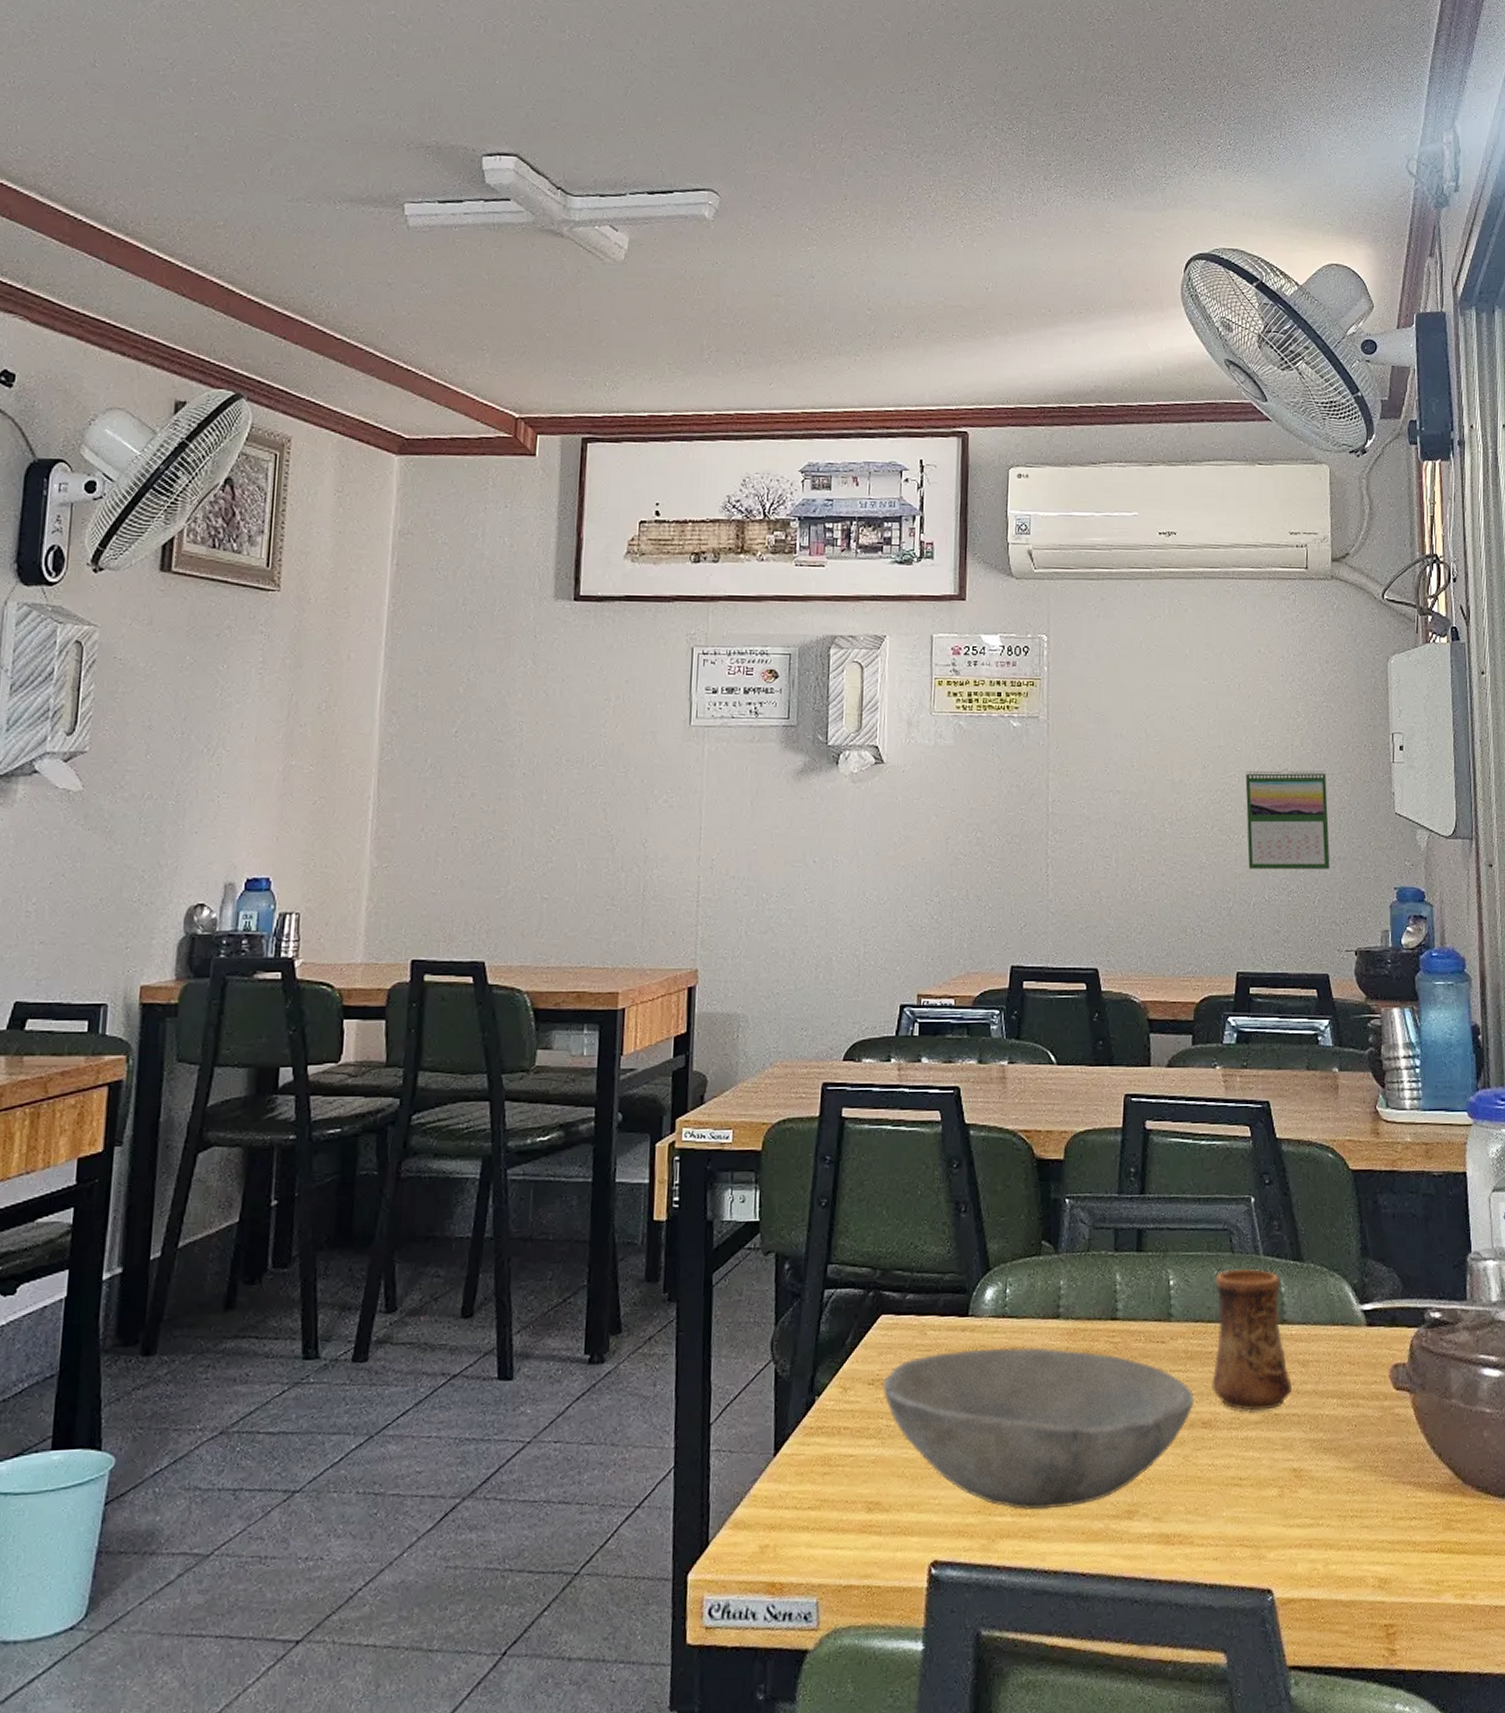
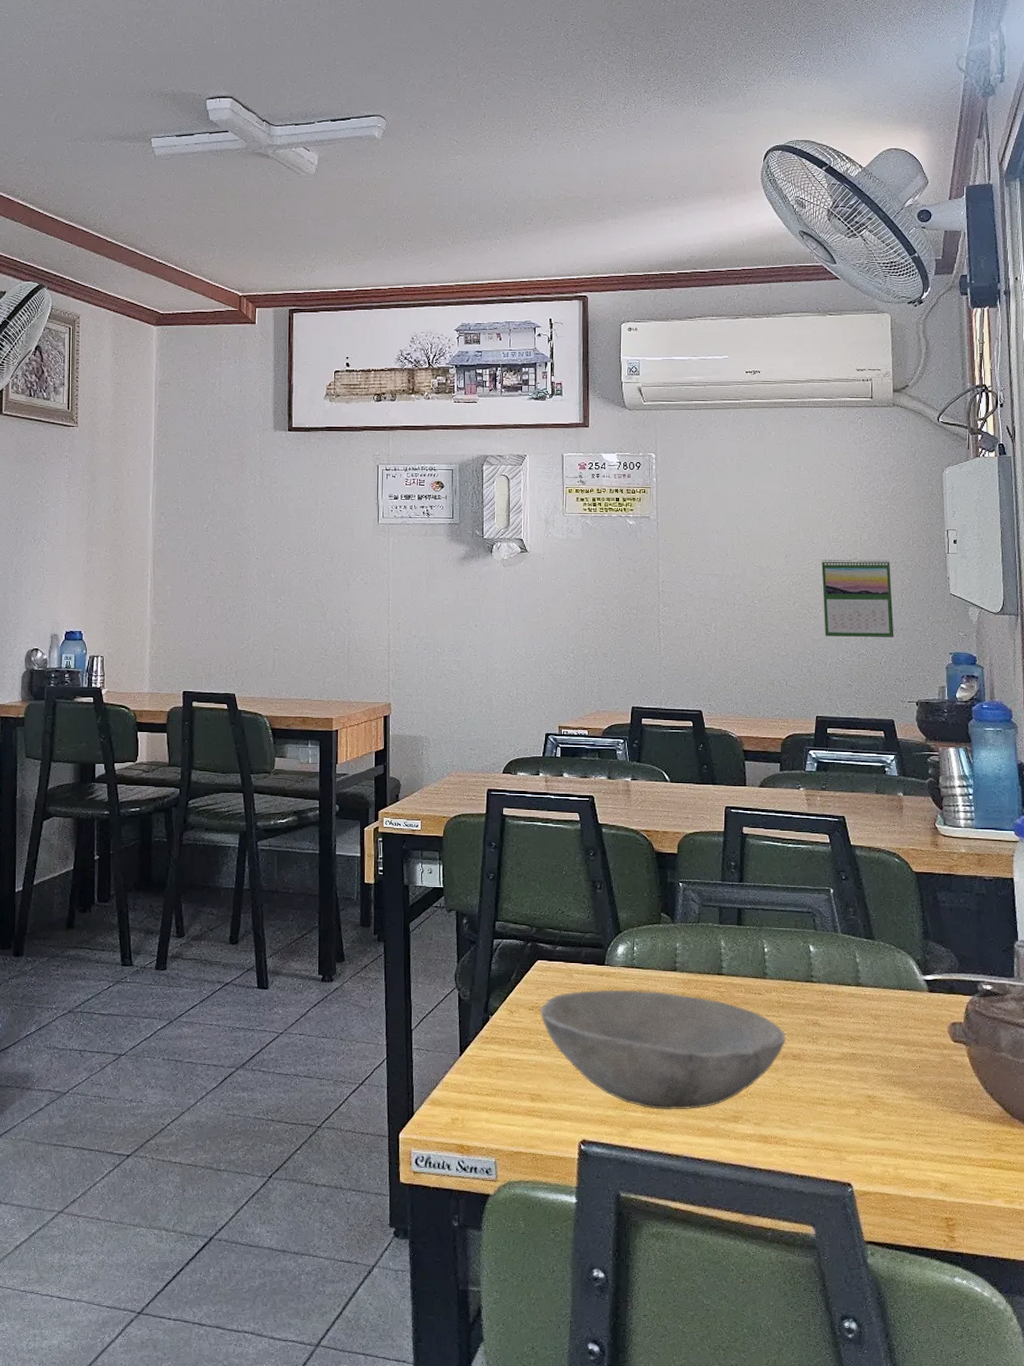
cup: present [1211,1269,1292,1411] -> none [800,942,866,1050]

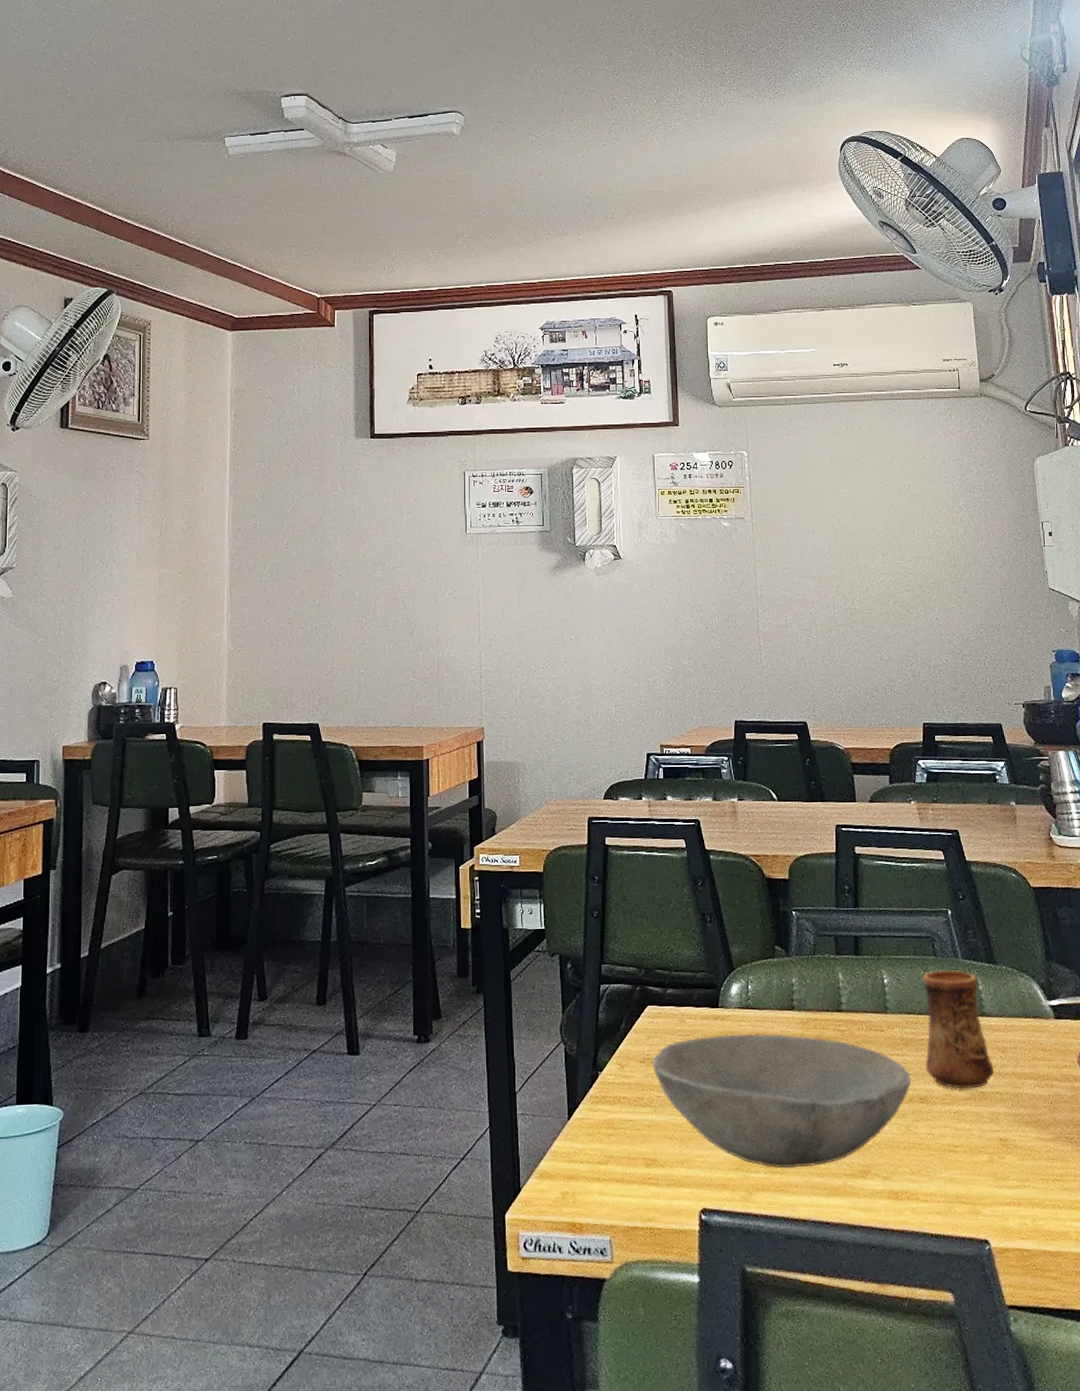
cup: none [800,942,866,1050] -> present [922,970,994,1089]
calendar: present [821,558,894,637] -> none [919,554,996,637]

